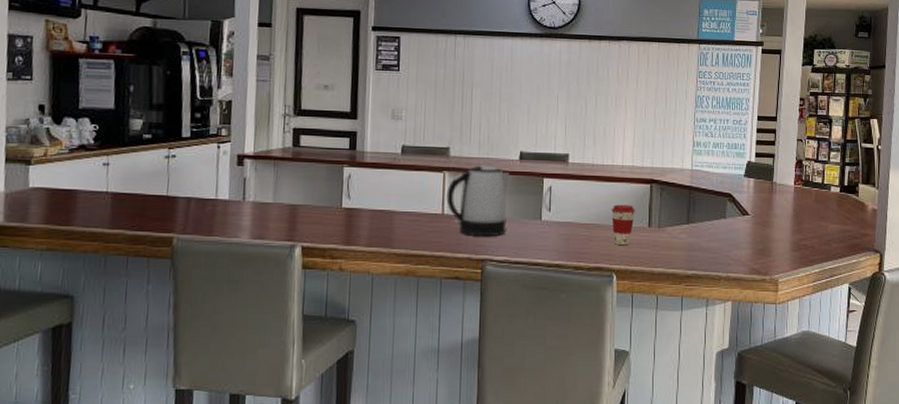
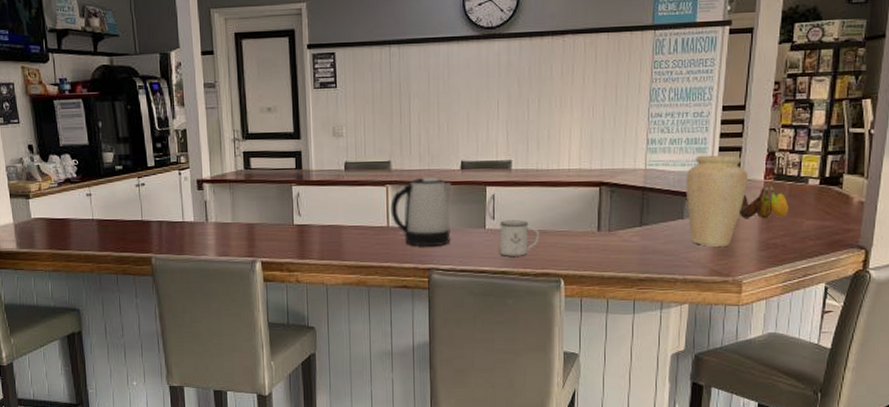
mug: none [555,213,594,249] -> present [500,220,539,256]
coffee cup: present [611,204,635,245] -> none [558,209,583,250]
vase: none [727,159,780,246] -> present [686,155,747,246]
banana: none [773,192,816,221] -> present [738,186,789,219]

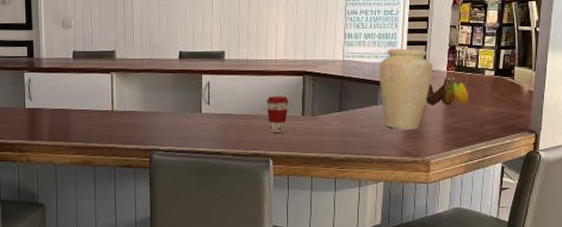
kettle: present [390,177,451,247] -> none [115,65,170,129]
mug: present [500,220,539,256] -> none [214,105,250,138]
coffee cup: none [558,209,583,250] -> present [266,96,289,133]

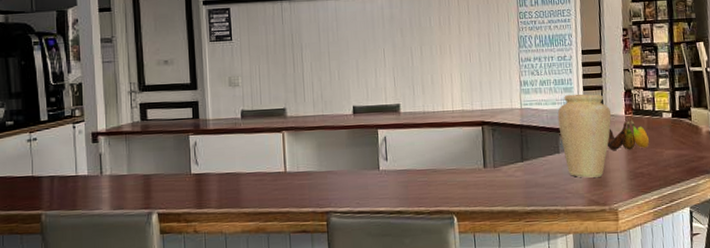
coffee cup: present [266,96,289,133] -> none [446,148,469,187]

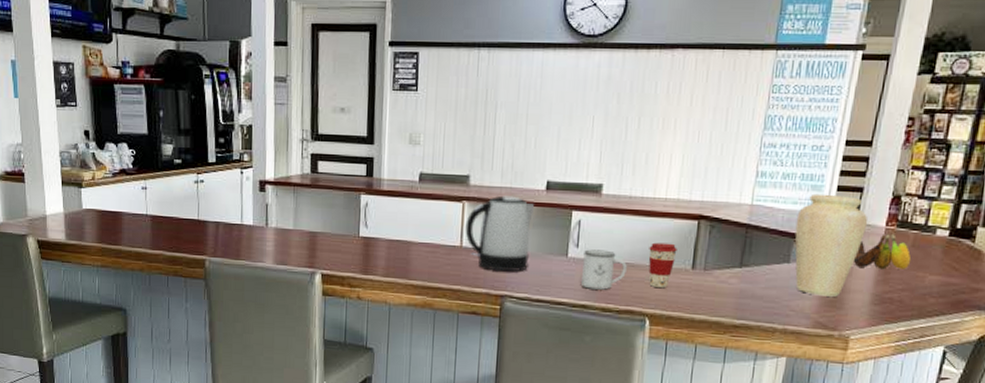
kettle: none [287,122,347,191] -> present [465,195,534,272]
mug: none [393,160,431,196] -> present [581,249,627,290]
coffee cup: none [446,148,469,187] -> present [648,242,677,288]

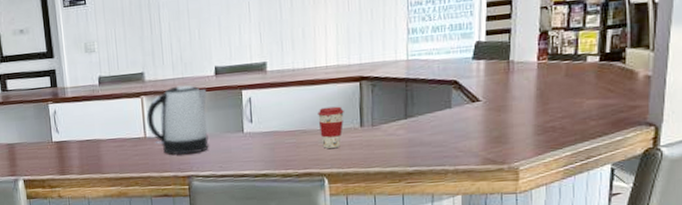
mug: present [581,249,627,290] -> none [258,121,300,159]
vase: present [795,193,867,297] -> none [451,38,519,135]
banana: present [852,234,912,270] -> none [511,67,567,102]

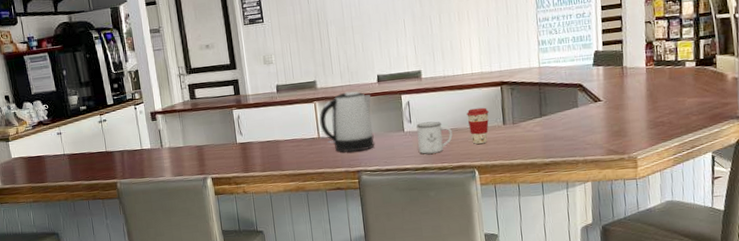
mug: none [258,121,300,159] -> present [416,121,453,154]

